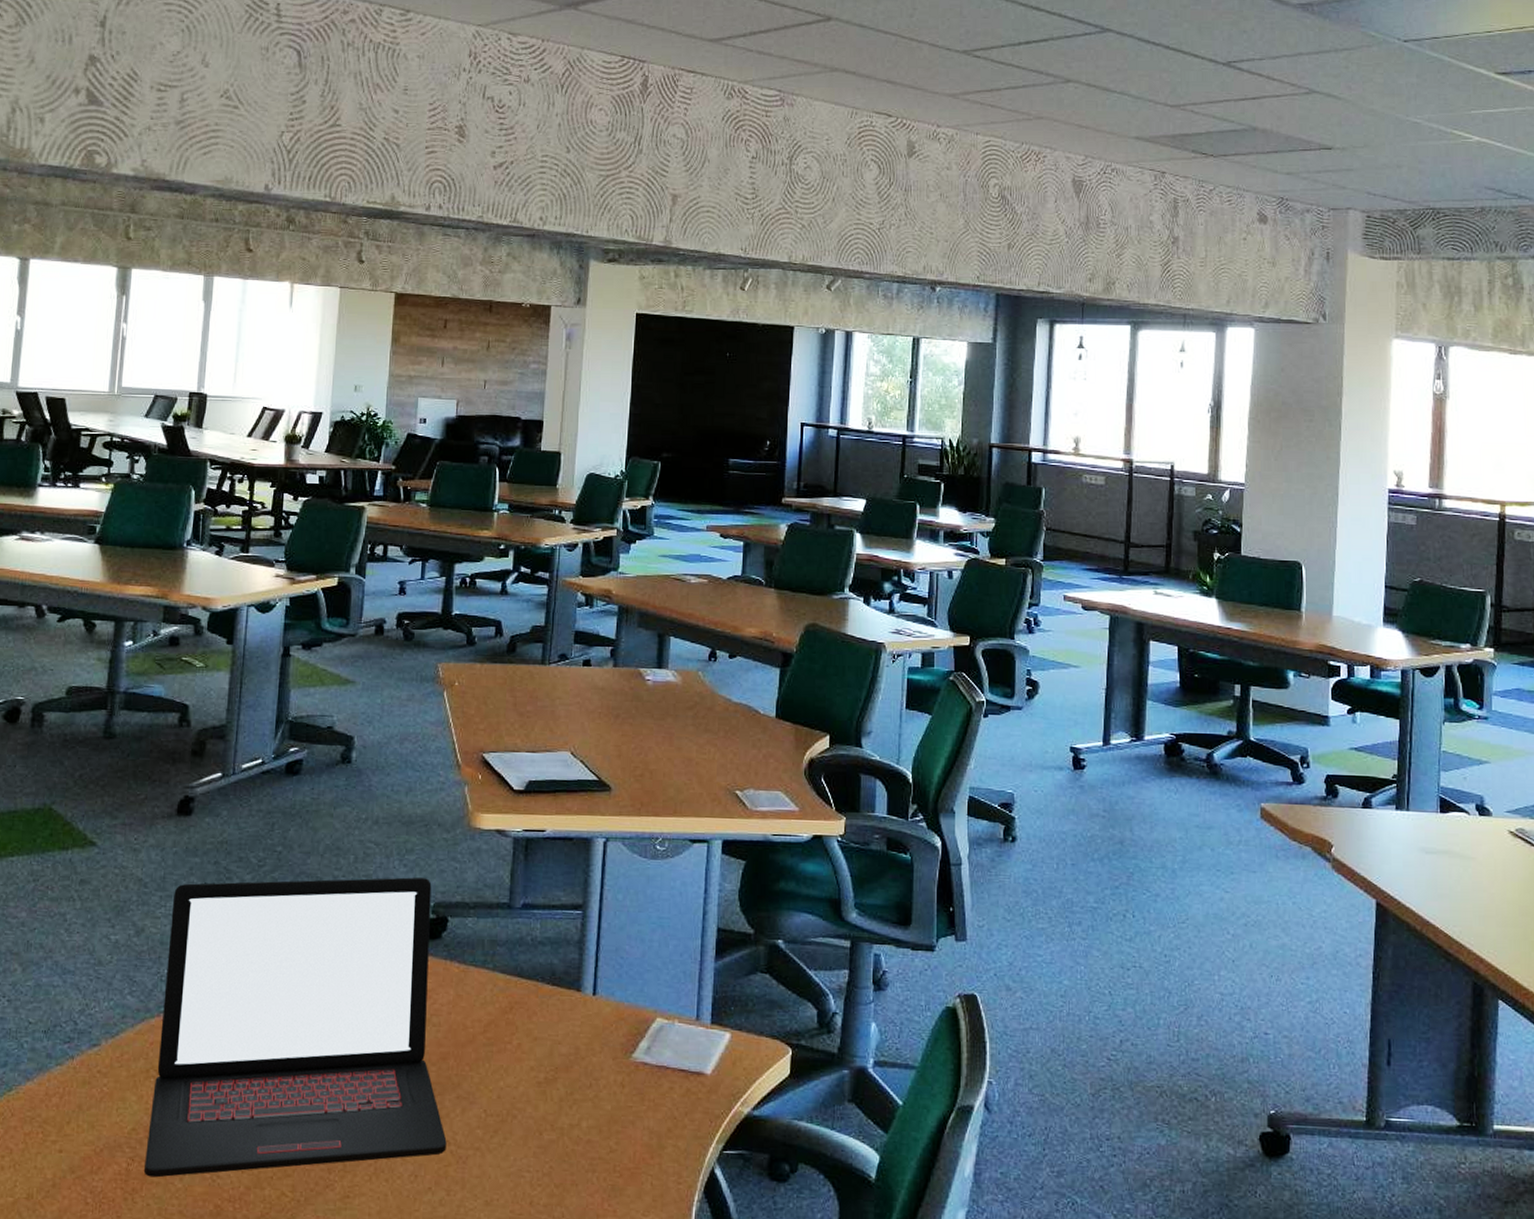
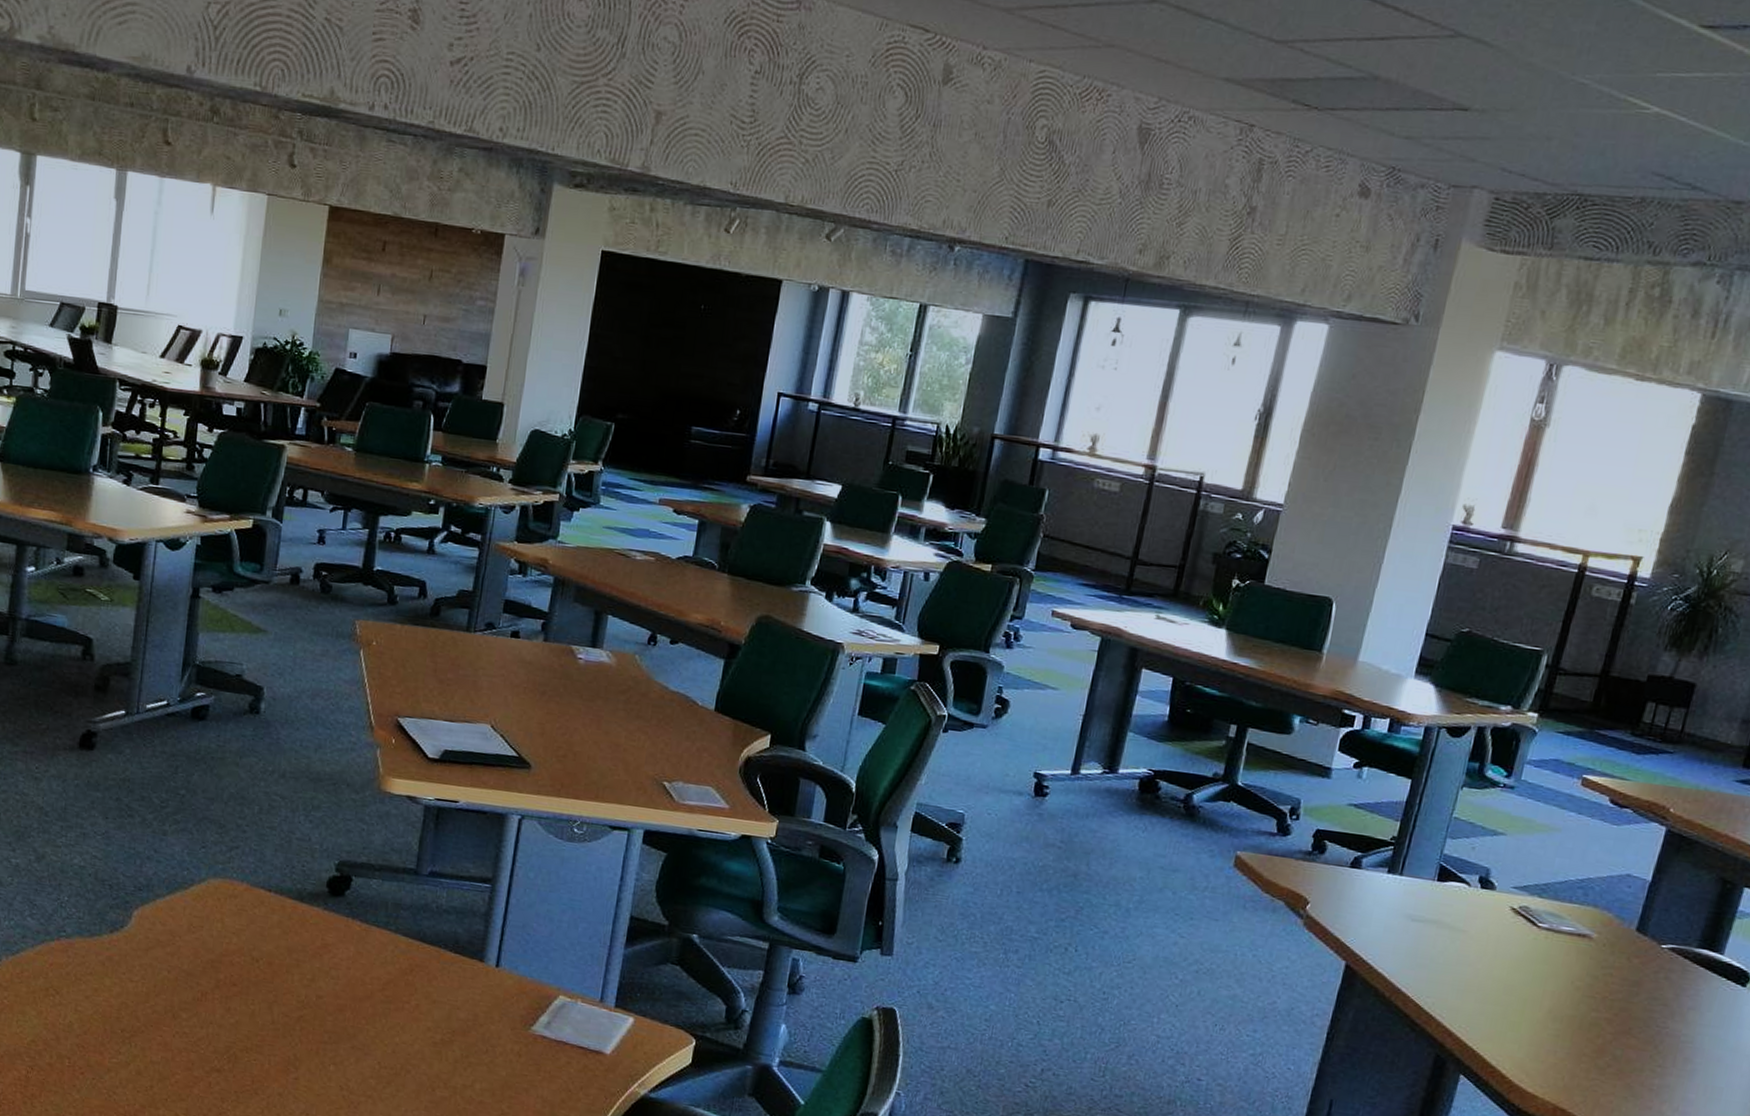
laptop: present [144,877,447,1178] -> none [43,816,340,1098]

